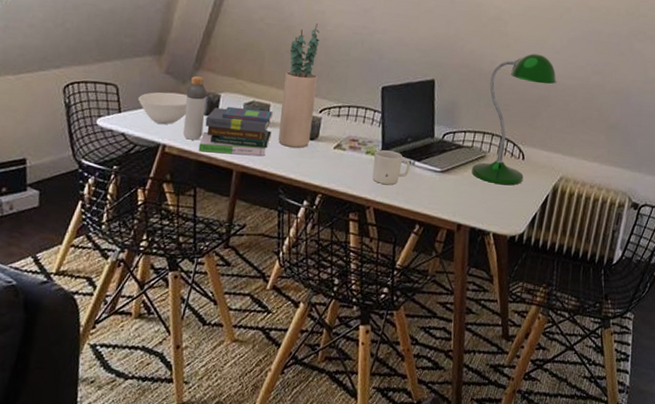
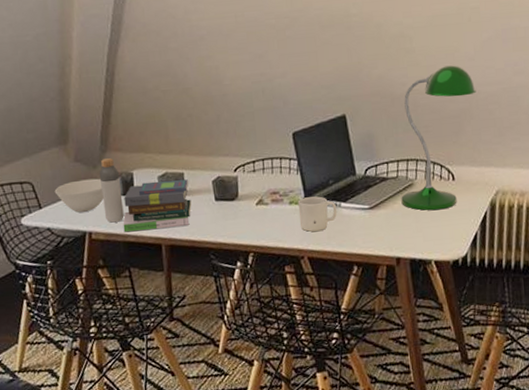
vase: present [278,23,320,148] -> none [191,80,231,212]

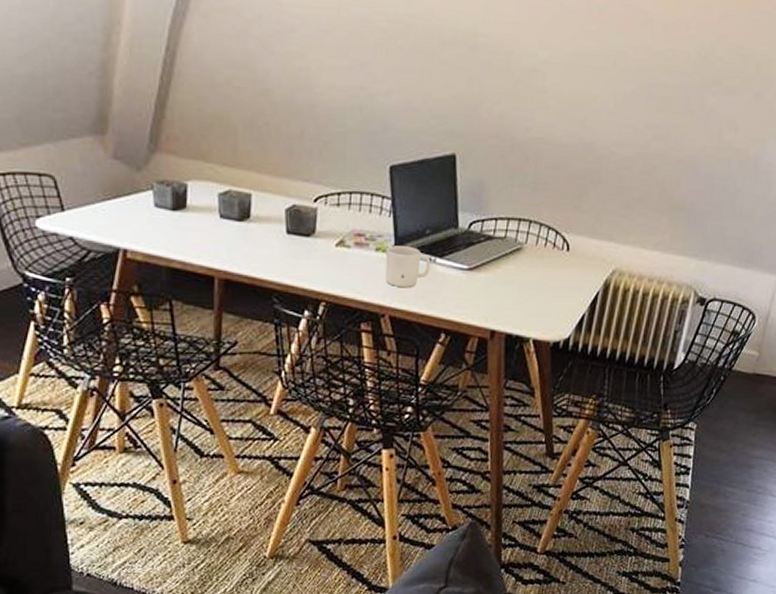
bowl: present [54,178,104,213] -> none [83,182,147,224]
bottle: present [99,157,125,223] -> none [143,159,171,242]
books: present [123,179,192,233] -> none [168,198,257,258]
desk lamp: present [401,65,476,211] -> none [506,115,609,283]

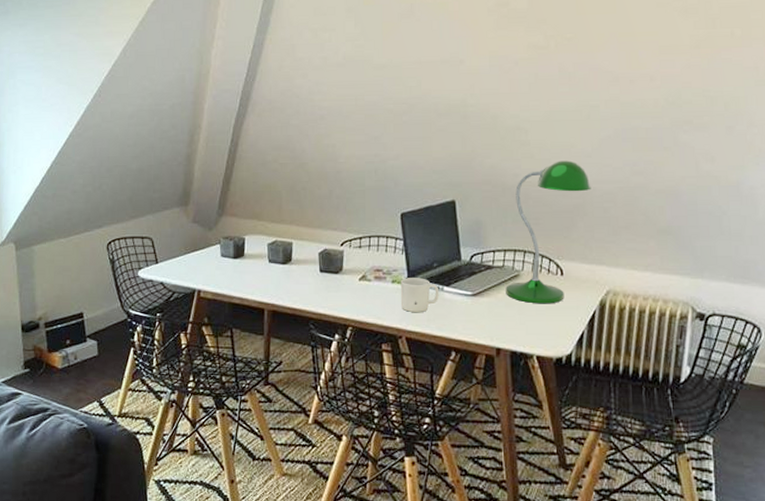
desk lamp: none [506,115,609,283] -> present [506,160,591,304]

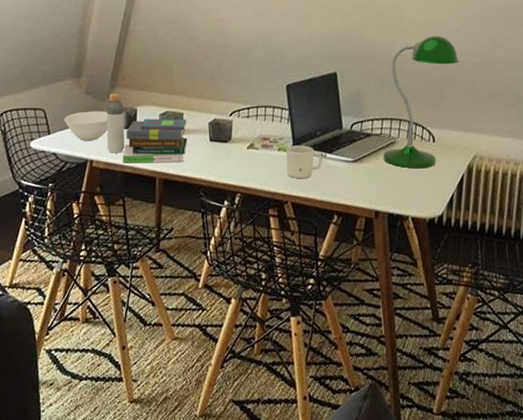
bowl: none [171,240,216,270] -> present [64,111,108,141]
bottle: none [213,221,233,283] -> present [106,93,125,153]
books: none [230,248,297,294] -> present [122,118,188,163]

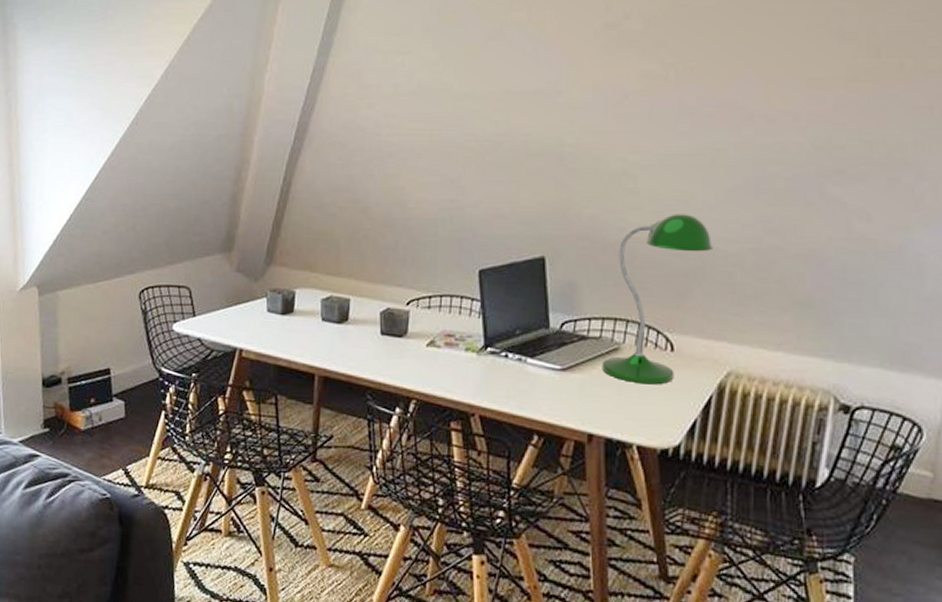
bowl: present [64,111,108,141] -> none [211,291,262,327]
bottle: present [106,93,125,153] -> none [258,271,281,343]
books: present [122,118,188,163] -> none [276,303,354,357]
mug: present [286,146,323,179] -> none [474,346,522,388]

